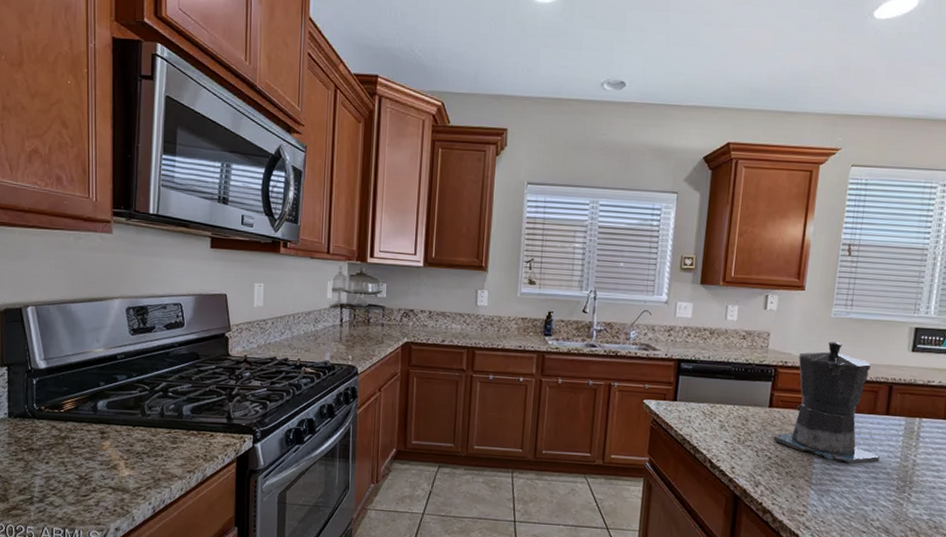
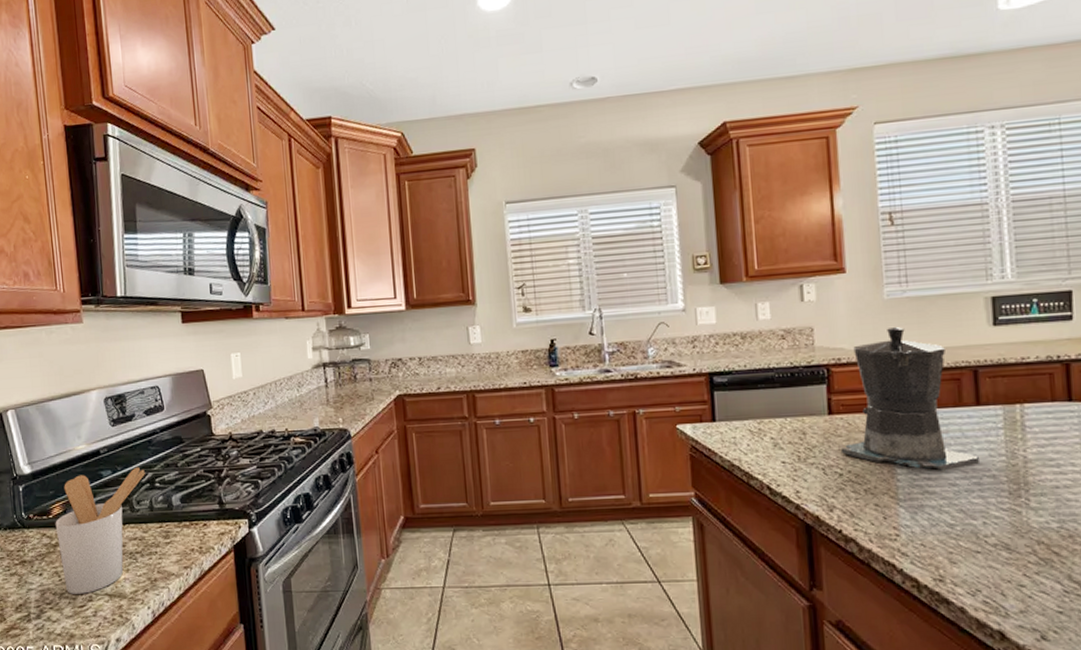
utensil holder: none [66,375,159,485] -> present [55,467,145,594]

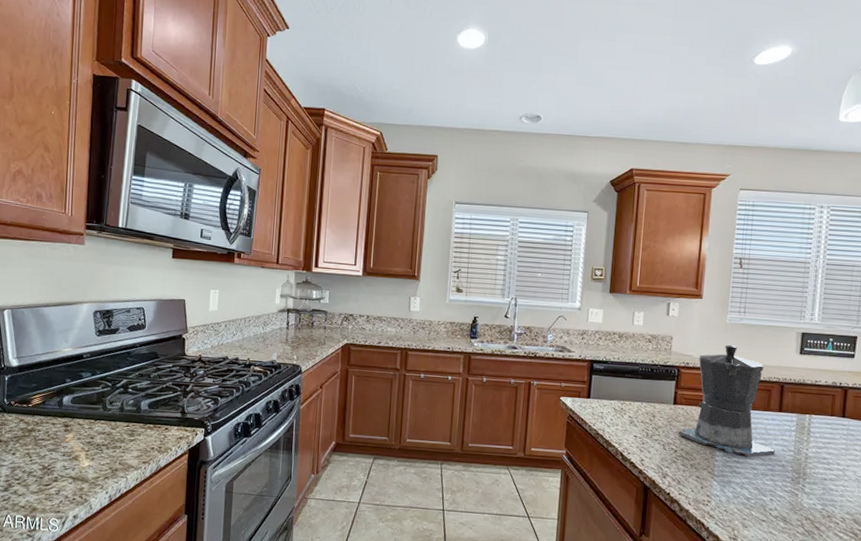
utensil holder: present [55,467,145,594] -> none [33,373,121,475]

